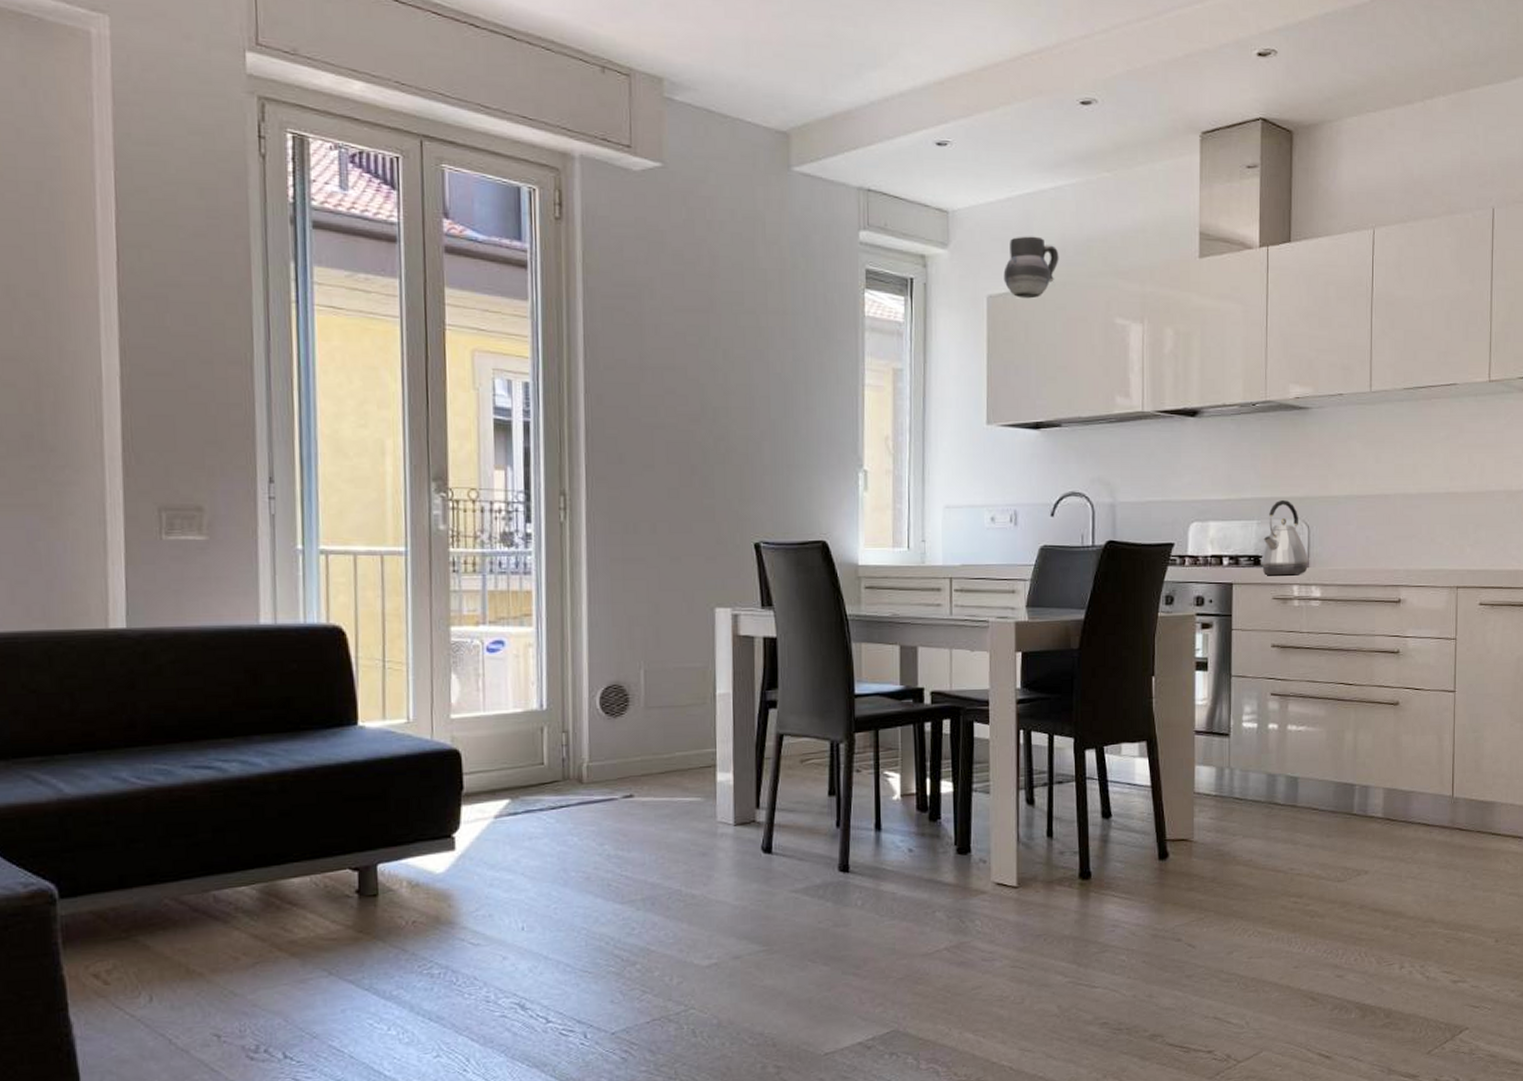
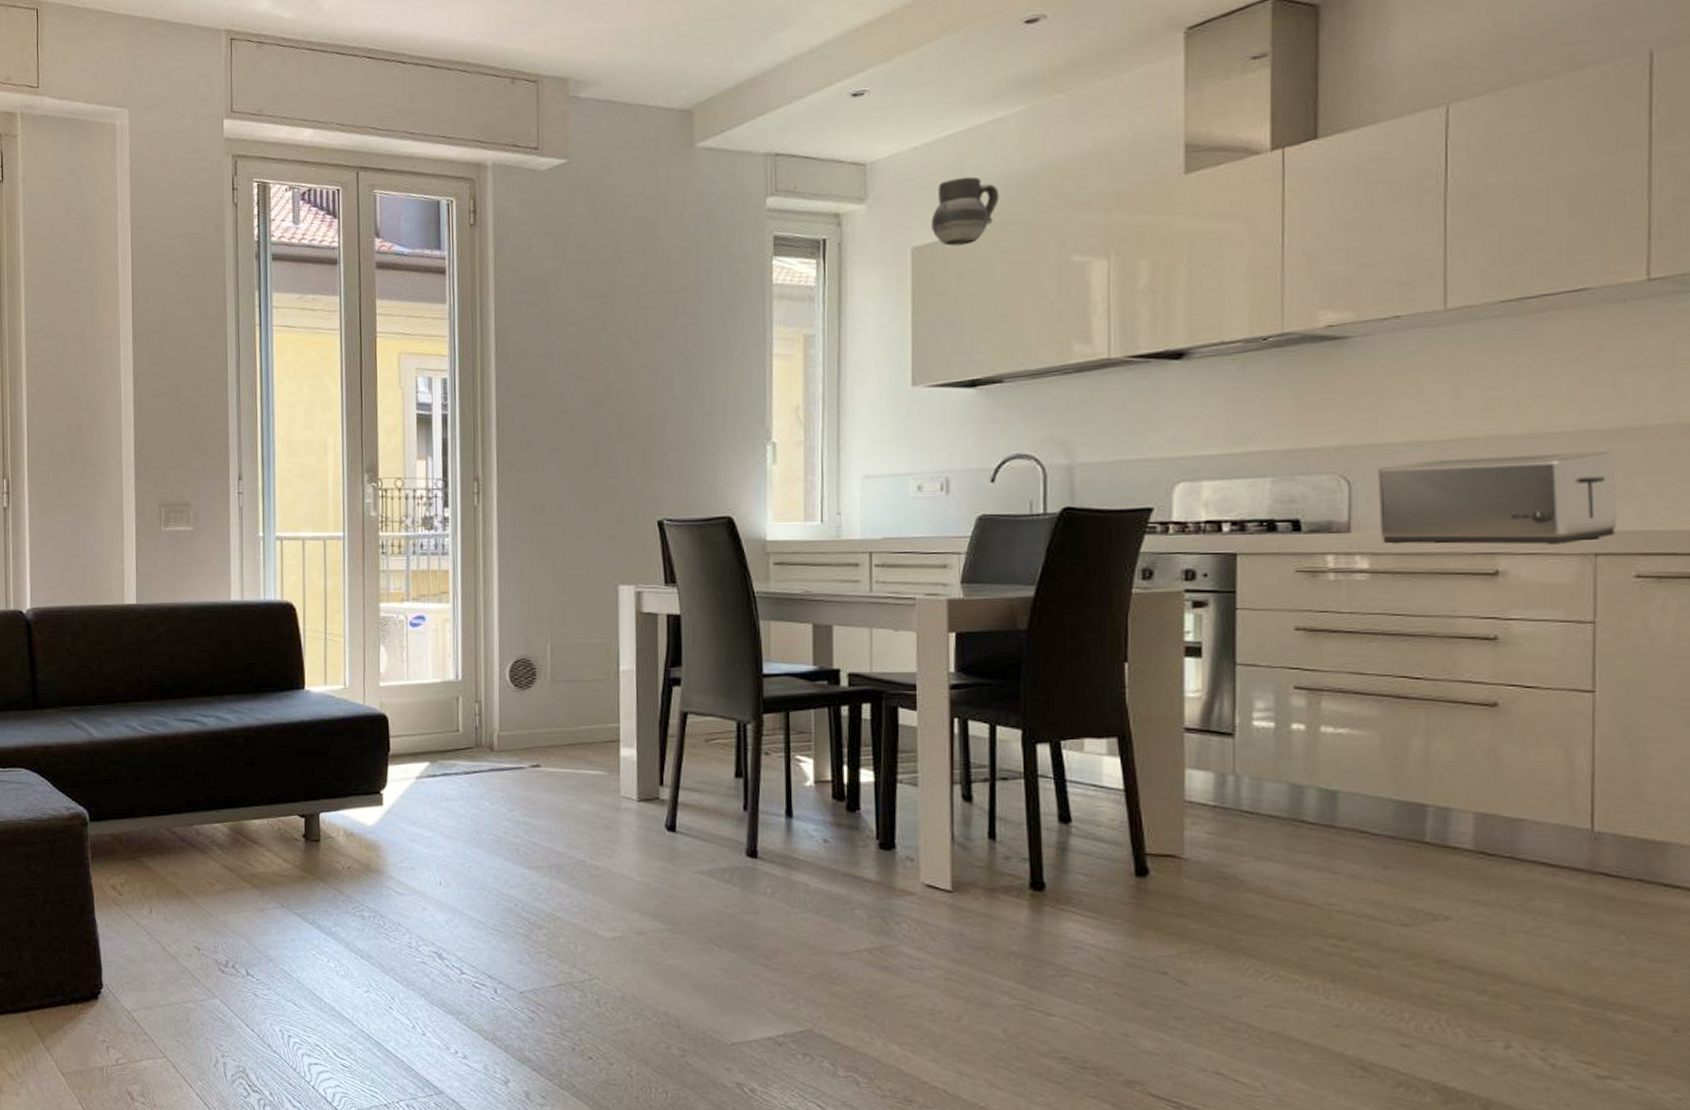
kettle: present [1261,499,1309,577] -> none [1277,450,1351,545]
toaster: none [1327,509,1469,580] -> present [1378,451,1617,546]

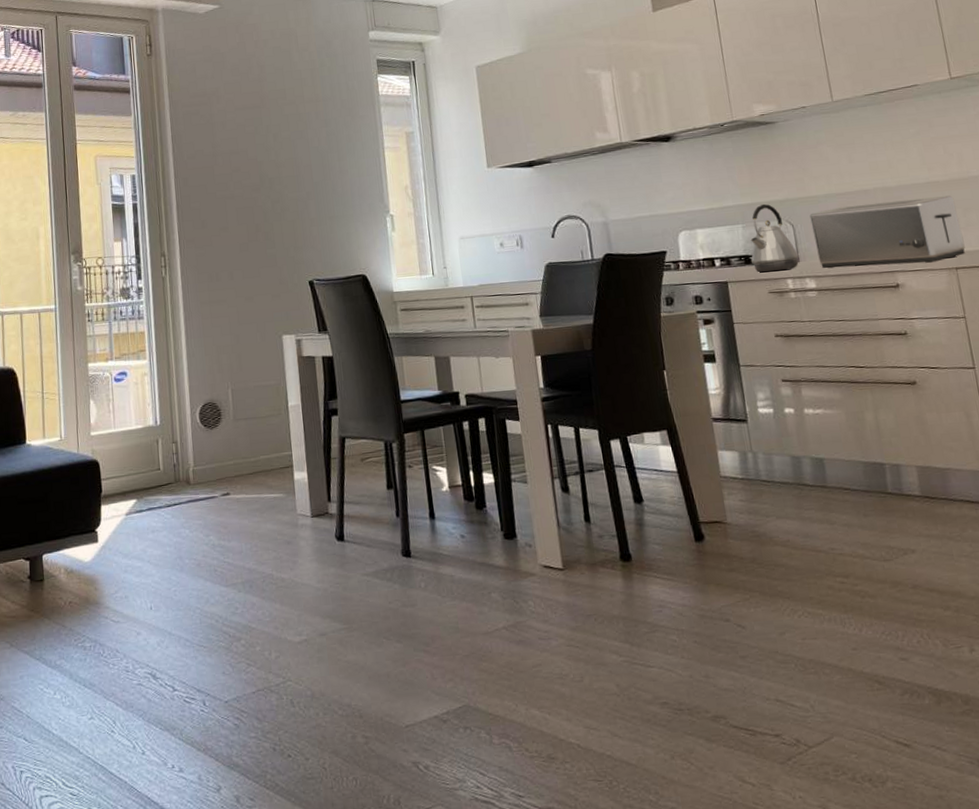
ceramic jug: present [931,176,999,247] -> none [487,15,532,65]
kettle: none [1277,450,1351,545] -> present [750,203,799,273]

